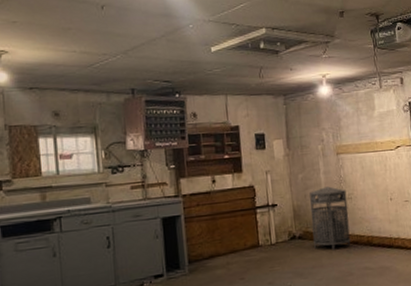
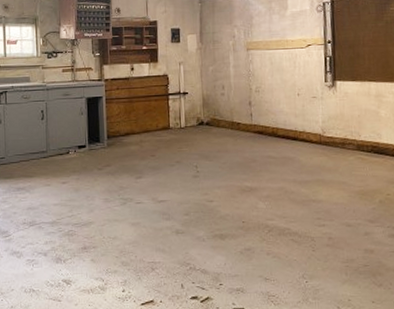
trash can: present [309,186,351,250] -> none [218,79,256,138]

